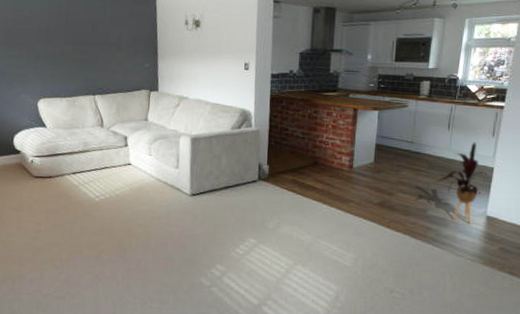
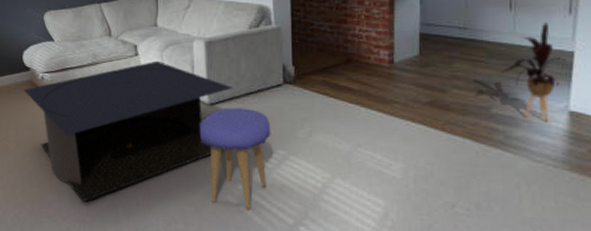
coffee table: none [12,152,213,281] -> present [24,60,233,203]
stool: none [180,198,245,291] -> present [199,107,271,210]

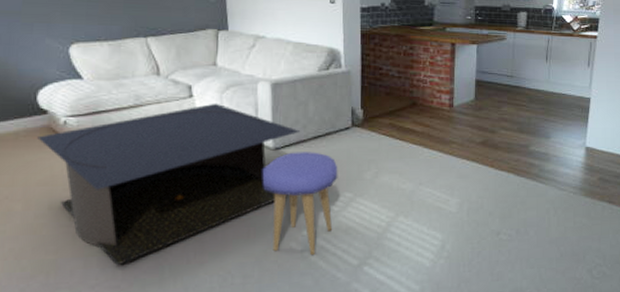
house plant: present [502,23,566,123] -> none [539,73,585,157]

